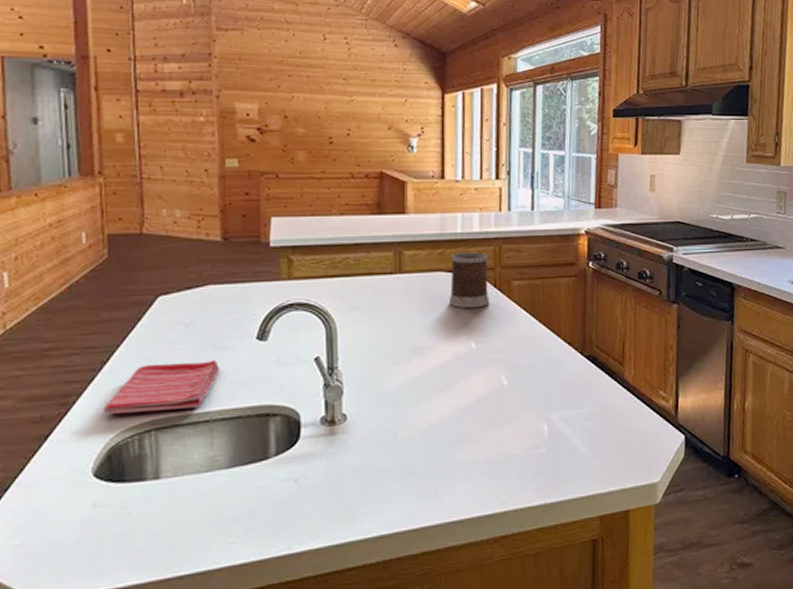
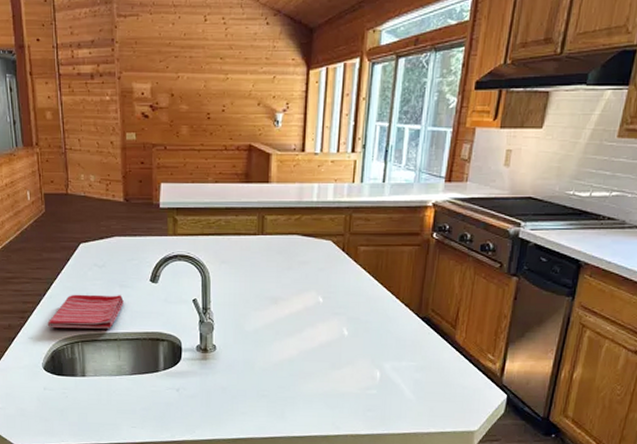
mug: present [448,252,490,309] -> none [302,219,339,269]

